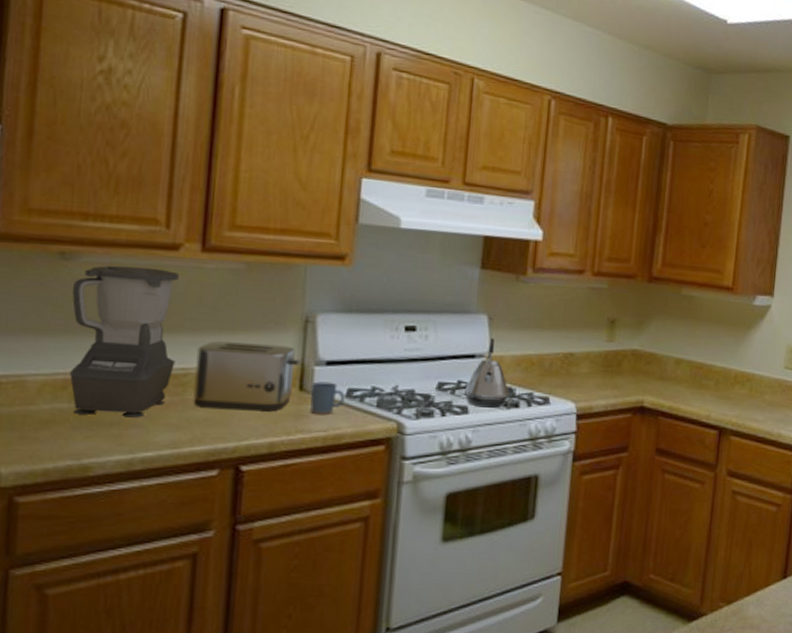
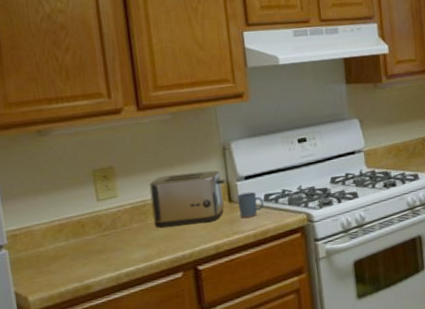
blender: present [70,265,179,418] -> none [51,129,136,249]
kettle: present [465,337,508,408] -> none [352,136,386,191]

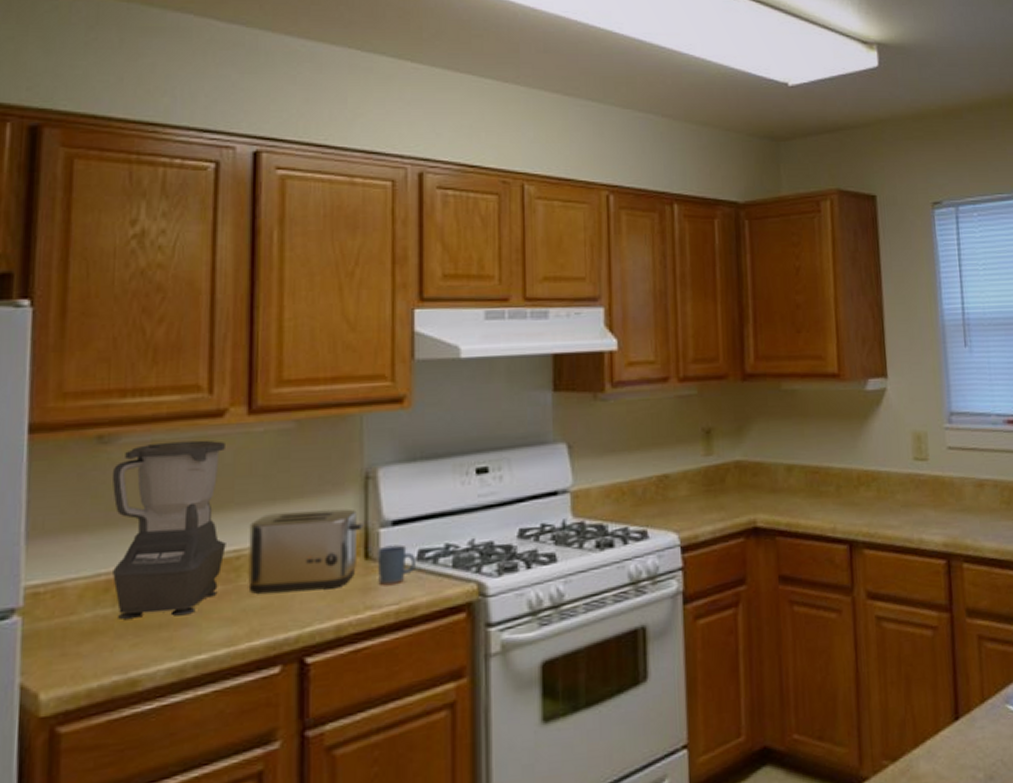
blender: none [51,129,136,249] -> present [111,440,226,619]

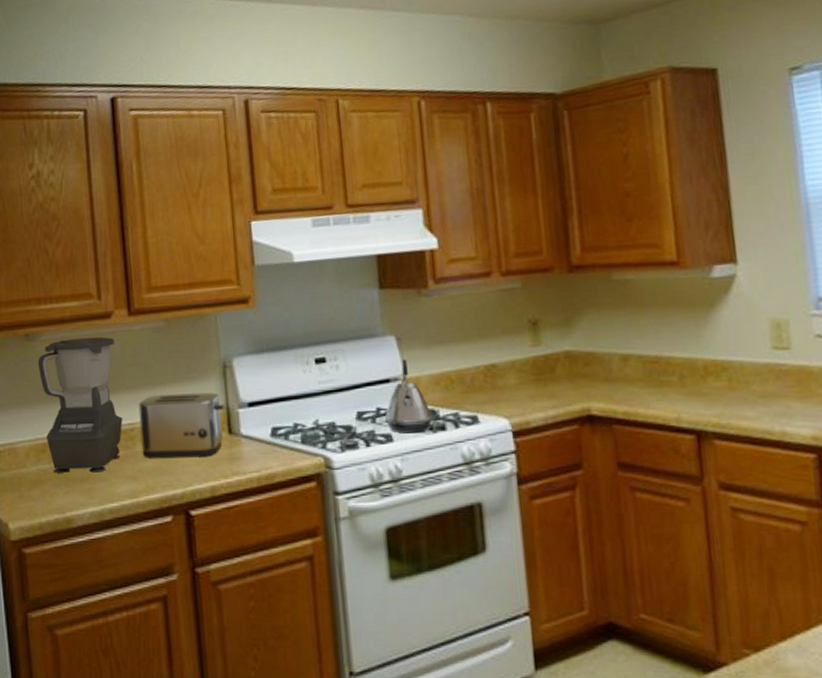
mug: present [377,544,417,585] -> none [238,423,272,455]
kettle: none [550,469,600,552] -> present [385,359,432,434]

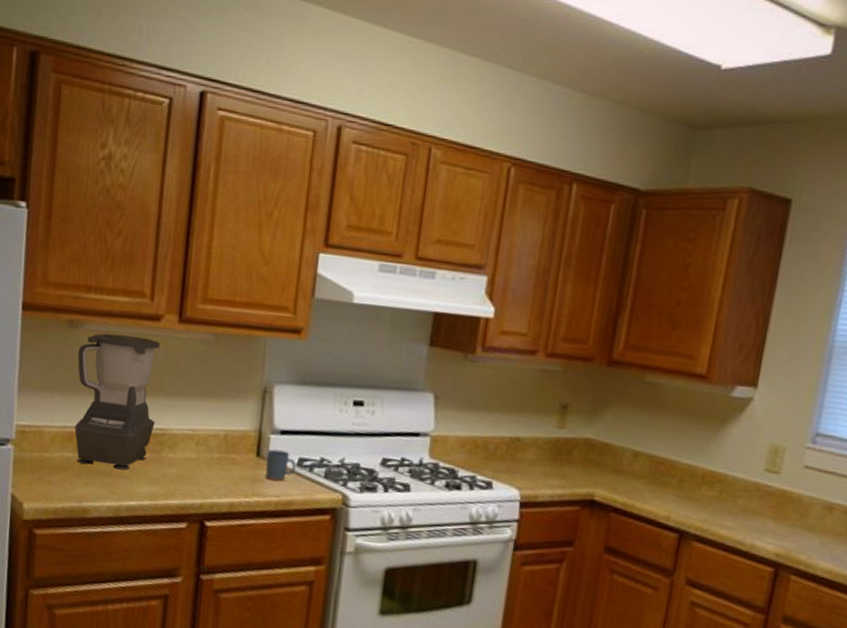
toaster: present [138,392,225,458] -> none [168,405,258,474]
mug: none [238,423,272,455] -> present [265,449,297,481]
kettle: present [385,359,432,434] -> none [408,417,451,488]

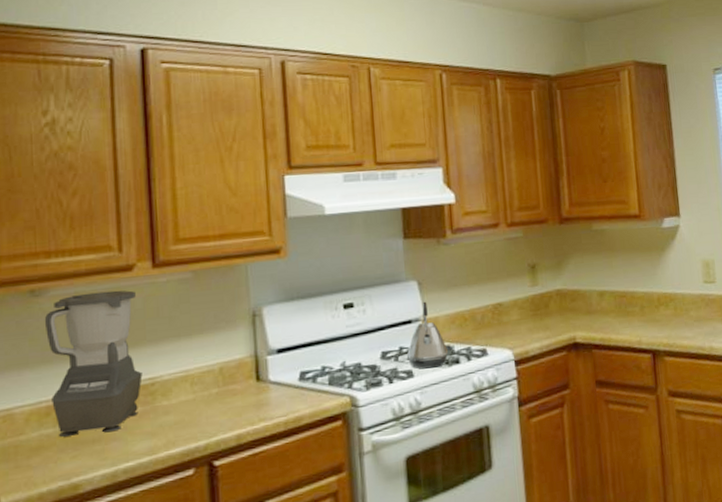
mug: present [265,449,297,481] -> none [266,368,300,401]
kettle: none [408,417,451,488] -> present [407,301,448,369]

